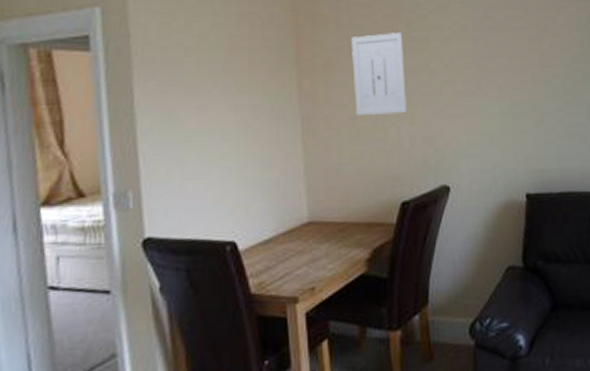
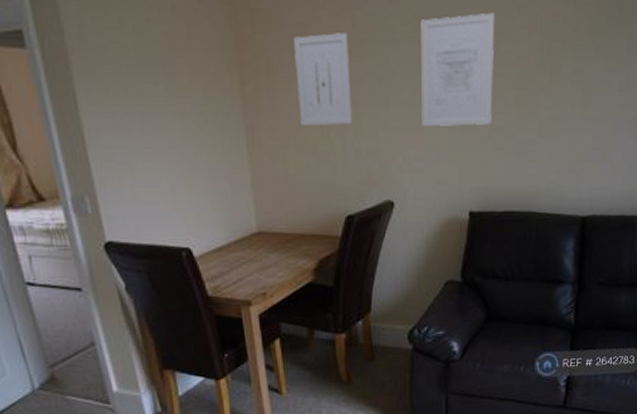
wall art: none [470,13,542,113] -> present [421,12,496,126]

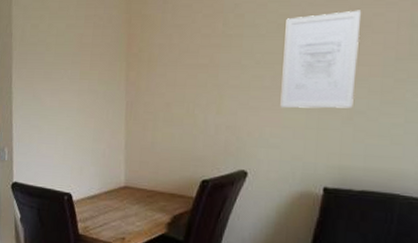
wall art: present [294,33,352,126] -> none [171,31,219,104]

